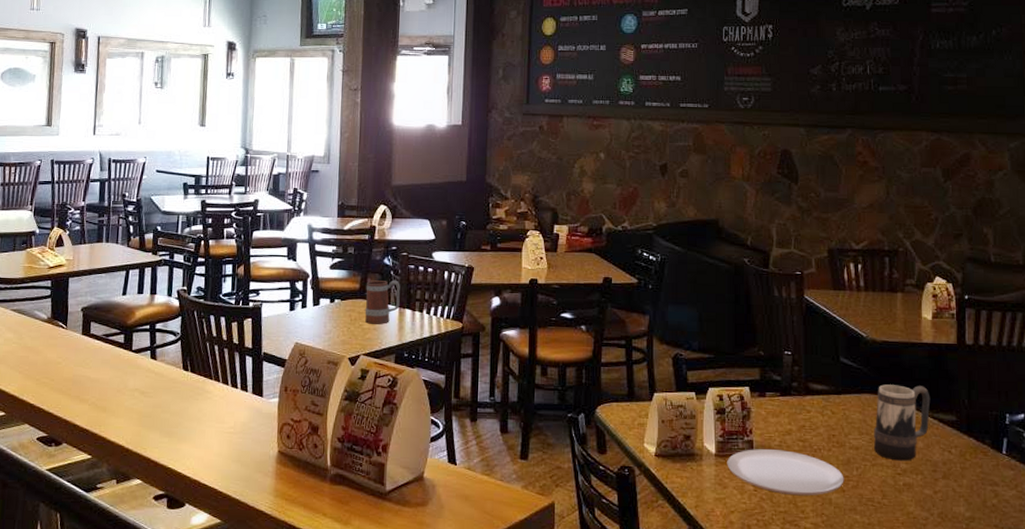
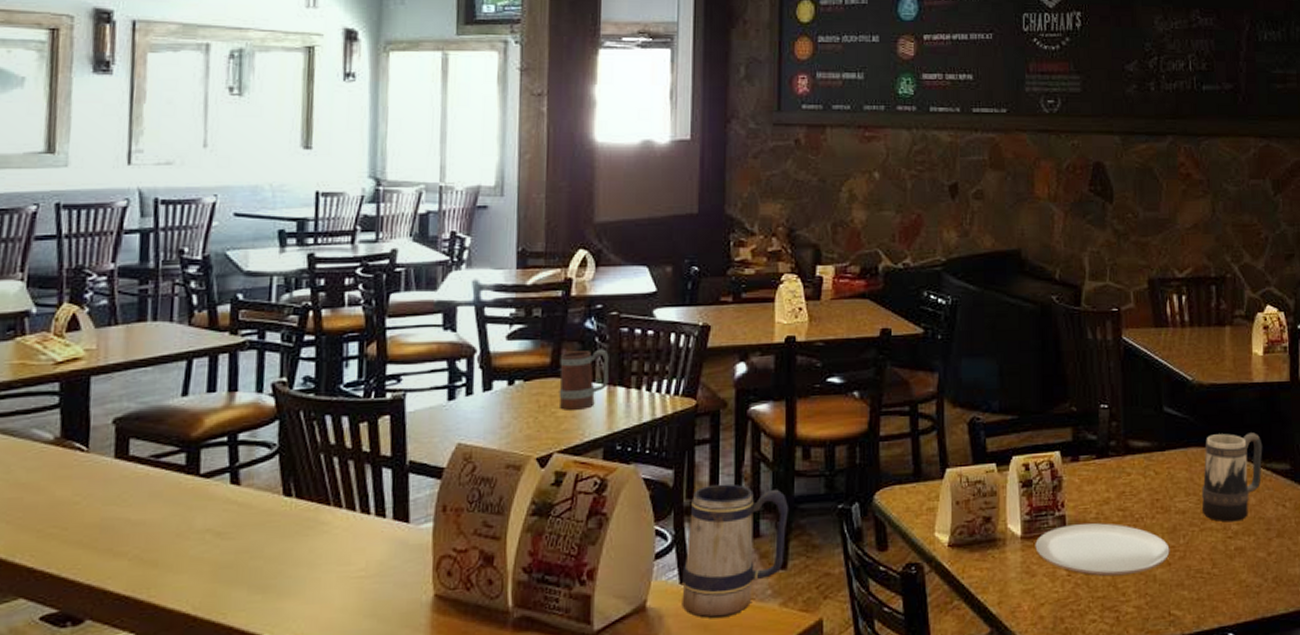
beer mug: none [449,389,531,493] -> present [682,484,789,619]

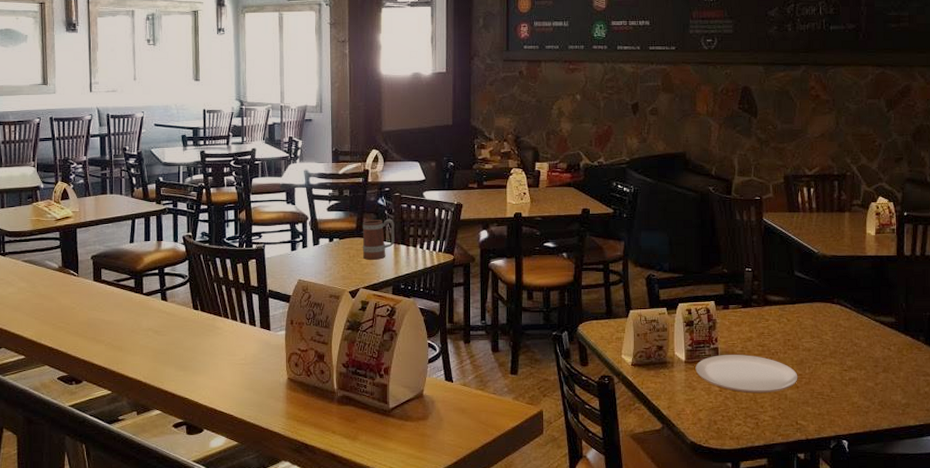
beer mug: present [682,484,789,619] -> none [447,314,519,405]
beer mug: present [1201,432,1263,522] -> none [823,293,873,359]

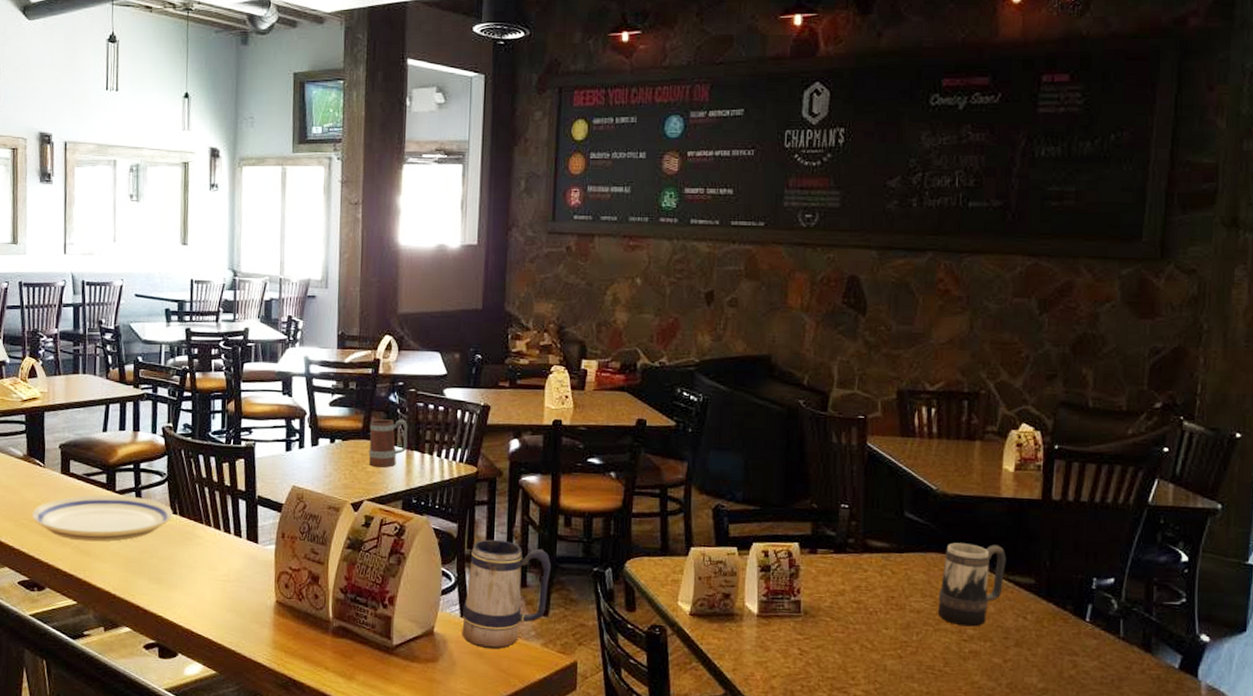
plate: none [69,296,195,338] -> present [32,494,173,542]
beer mug: none [447,314,519,405] -> present [462,539,552,650]
plate: present [695,355,798,394] -> none [770,610,902,662]
beer mug: none [823,293,873,359] -> present [937,543,1007,627]

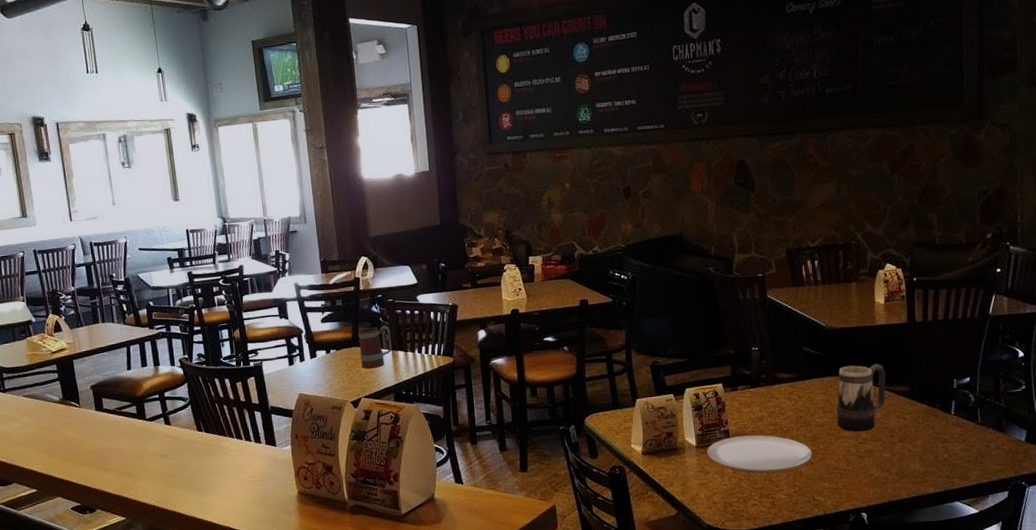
plate: present [32,494,173,542] -> none [75,421,199,466]
beer mug: present [462,539,552,650] -> none [456,415,525,506]
plate: none [770,610,902,662] -> present [707,435,813,474]

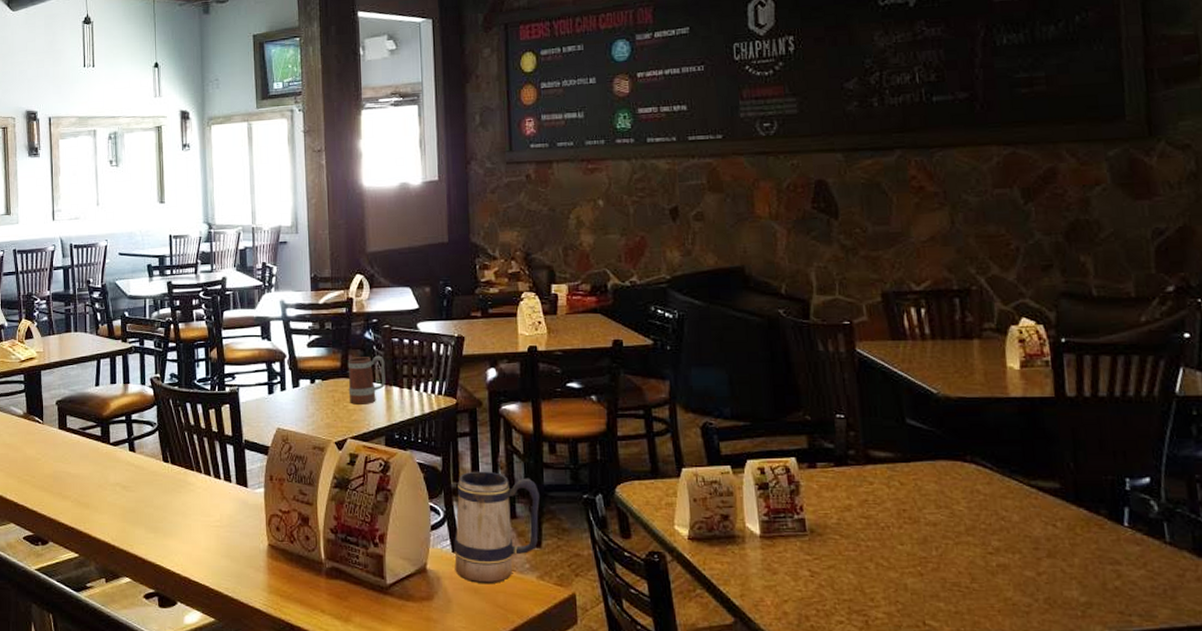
beer mug: none [456,415,525,506] -> present [454,471,541,585]
plate: present [707,435,813,474] -> none [775,528,922,582]
beer mug: present [836,363,886,432] -> none [954,448,1026,538]

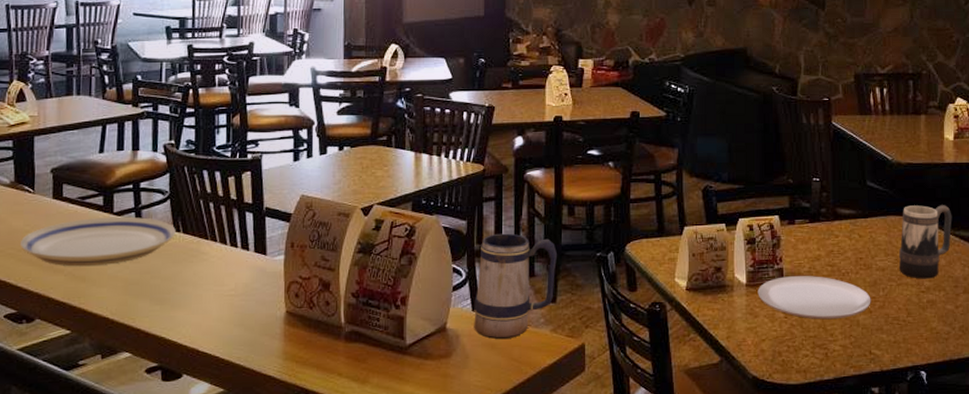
plate: none [34,447,165,494] -> present [21,216,176,267]
beer mug: present [347,355,386,405] -> none [377,123,416,171]
plate: none [775,528,922,582] -> present [758,276,871,320]
beer mug: none [954,448,1026,538] -> present [898,205,952,279]

